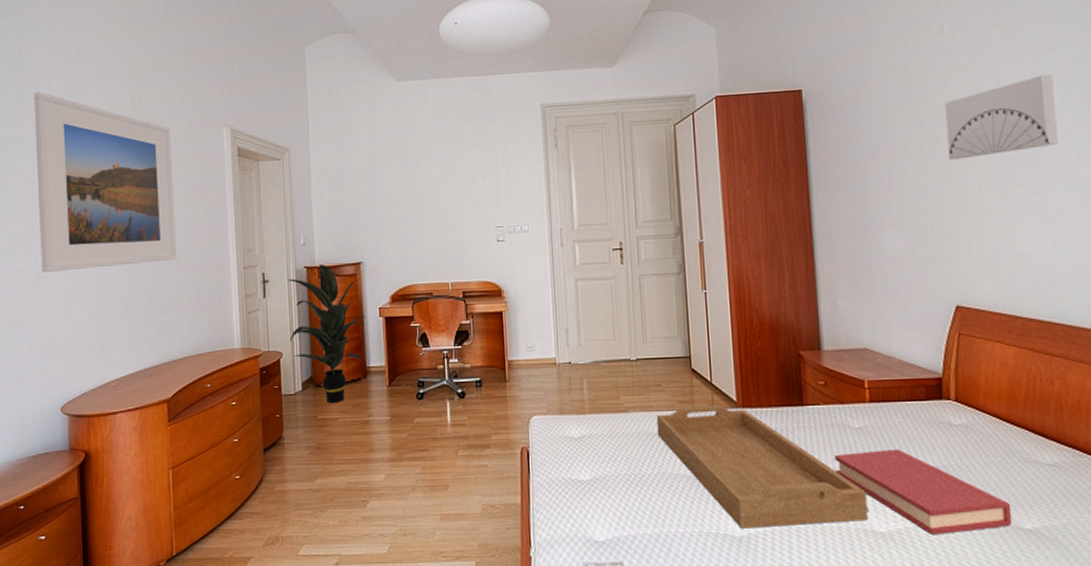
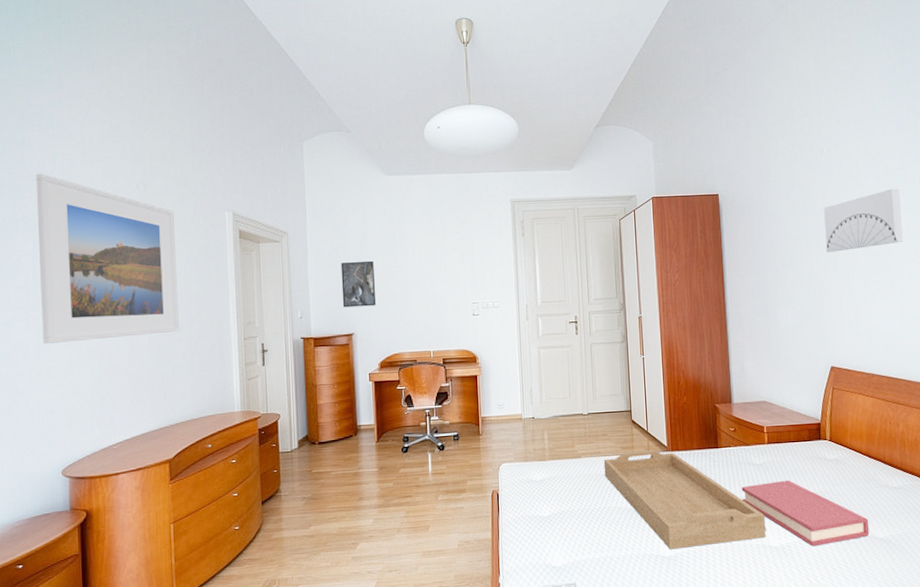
indoor plant: present [287,265,366,404] -> none [285,336,357,459]
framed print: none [347,179,387,233] -> present [341,260,377,308]

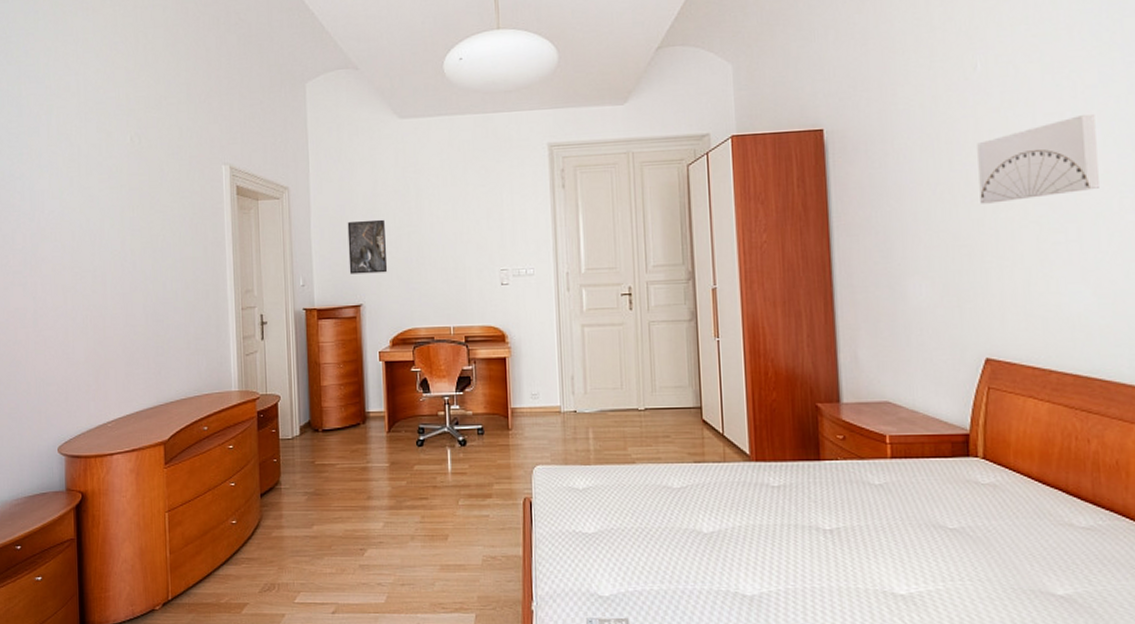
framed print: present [36,173,179,344] -> none [32,128,174,311]
serving tray: present [603,450,766,550] -> none [665,458,888,587]
hardback book: present [741,480,870,547] -> none [853,507,1043,600]

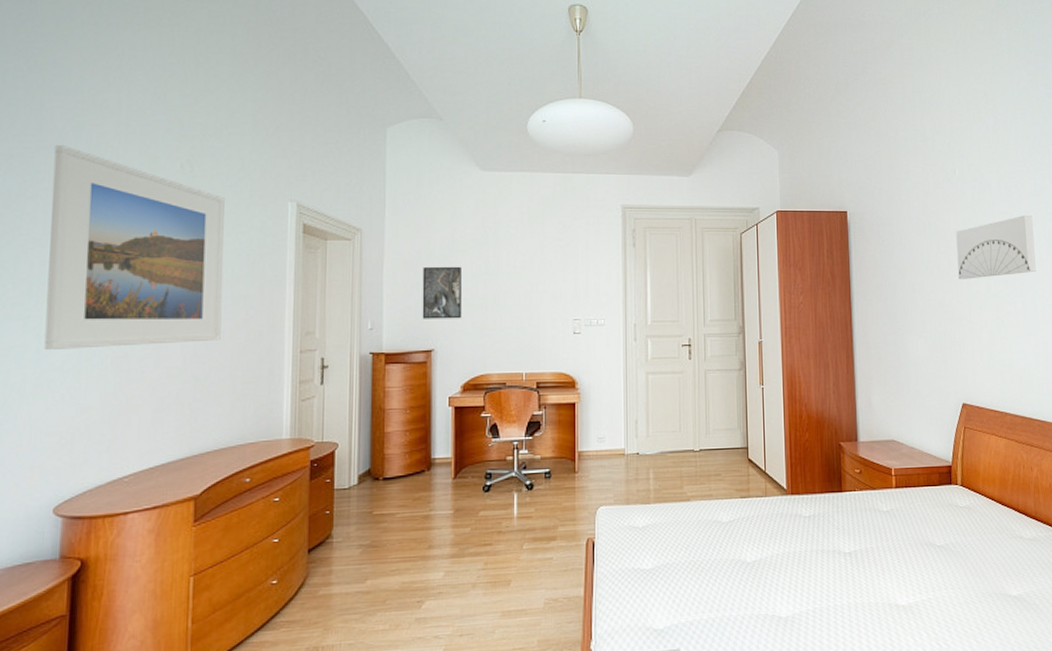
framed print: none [32,128,174,311] -> present [44,144,225,349]

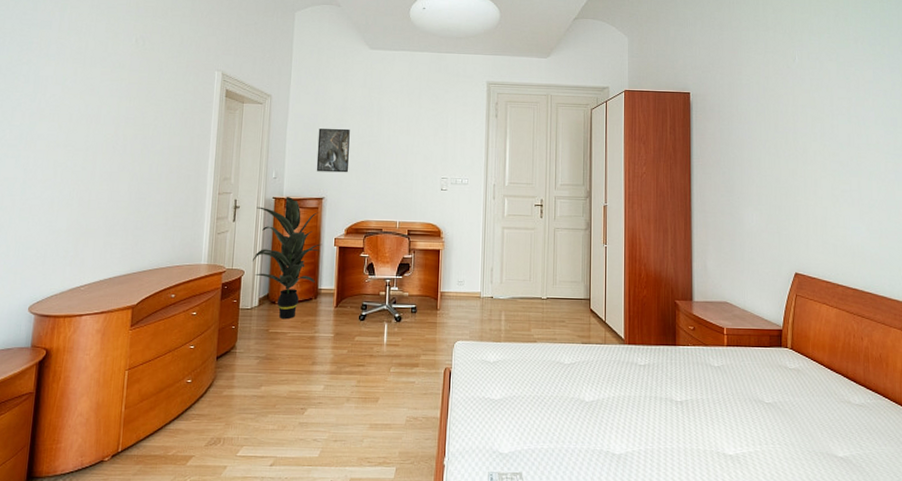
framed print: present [44,144,225,349] -> none [29,22,167,183]
indoor plant: none [347,351,434,498] -> present [251,197,322,320]
wall art: present [956,214,1036,279] -> none [794,100,872,159]

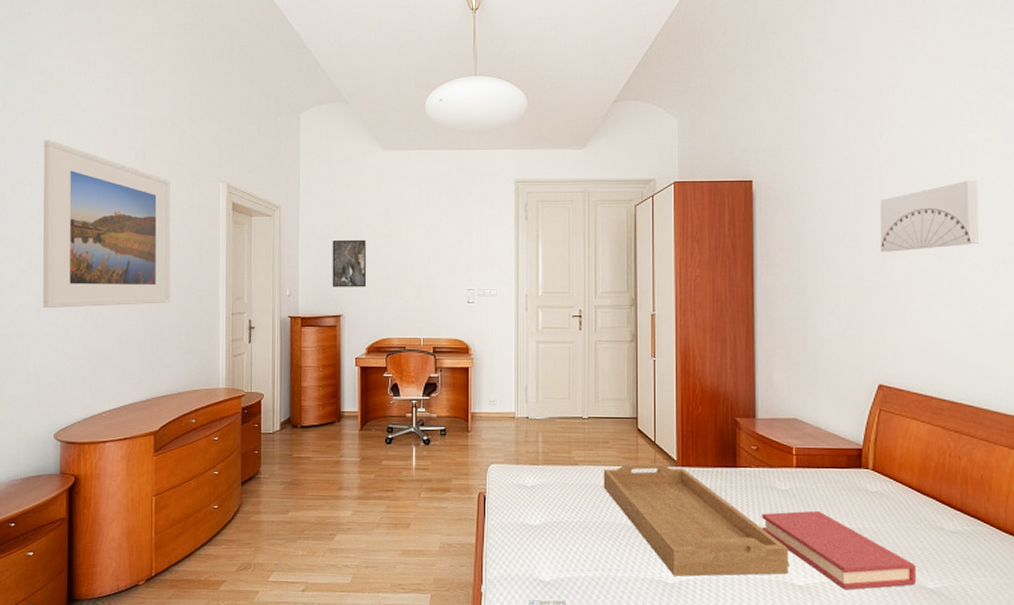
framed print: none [29,22,167,183] -> present [43,139,171,308]
indoor plant: present [251,197,322,320] -> none [270,315,343,444]
serving tray: none [559,341,721,448] -> present [603,463,788,576]
hardback book: none [698,385,829,459] -> present [762,510,917,591]
wall art: none [794,100,872,159] -> present [880,179,978,252]

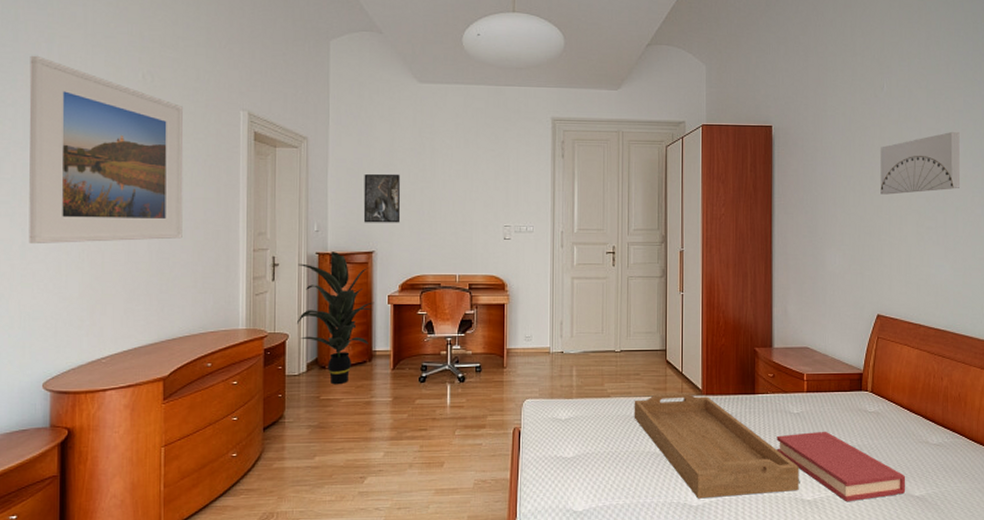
indoor plant: none [270,315,343,444] -> present [296,252,374,385]

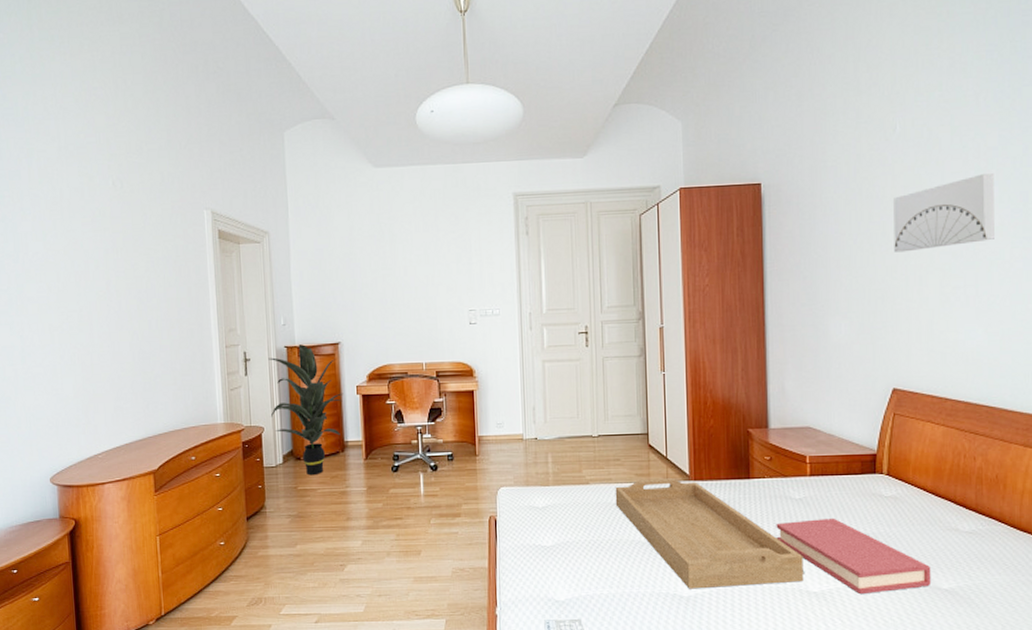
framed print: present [28,55,184,243] -> none [13,171,160,349]
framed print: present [363,173,401,223] -> none [325,262,364,314]

